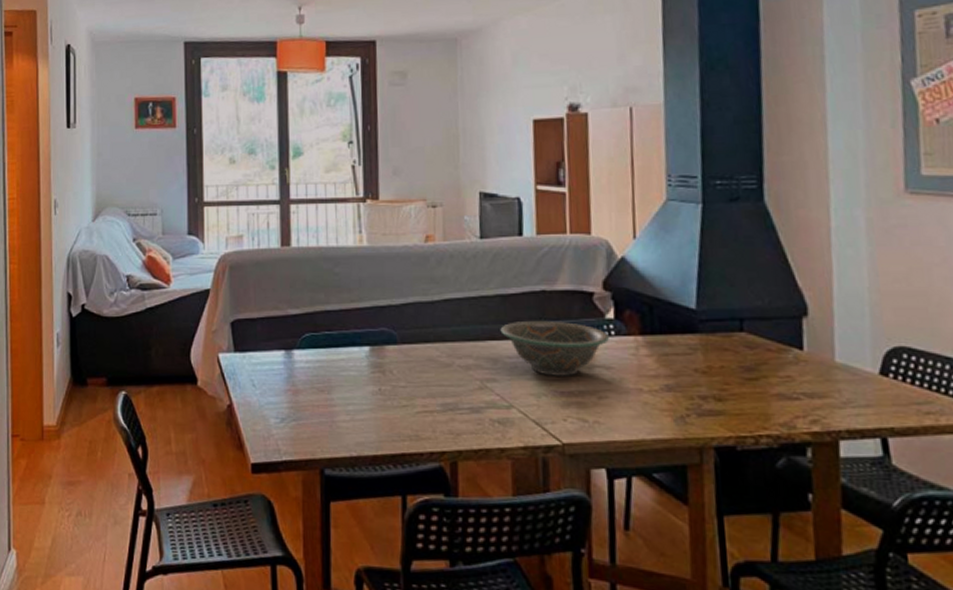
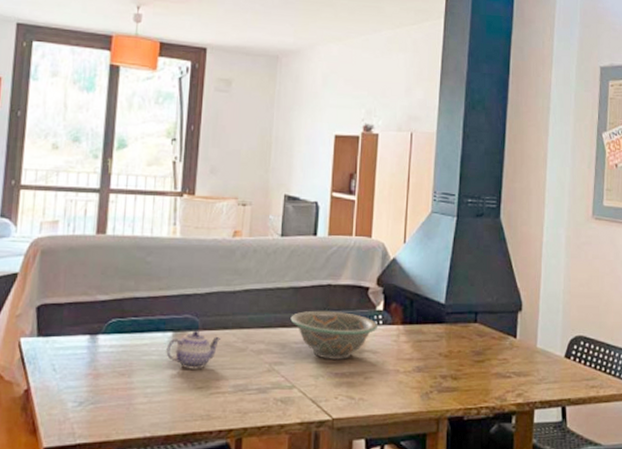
teapot: none [364,344,423,386] -> present [166,330,222,369]

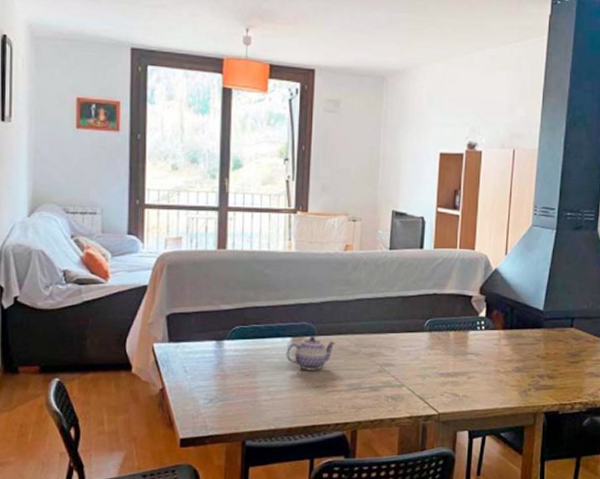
decorative bowl: present [290,310,377,360] -> none [399,317,480,361]

